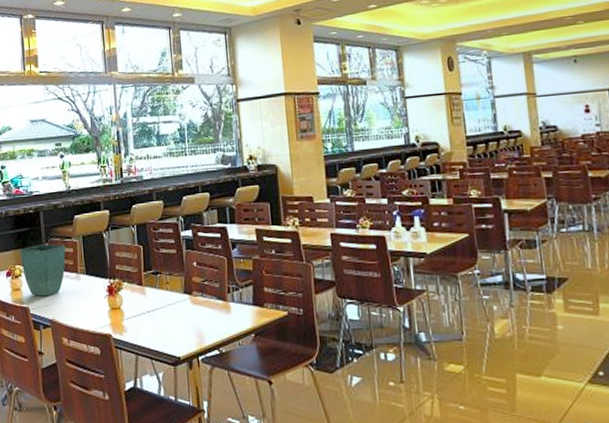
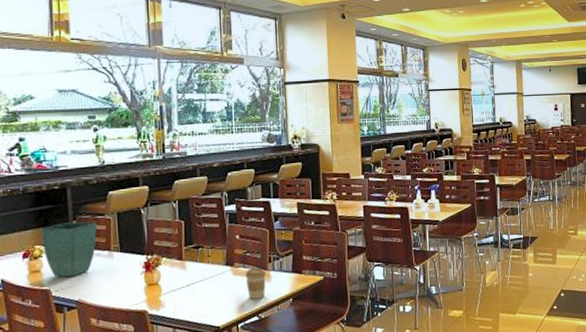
coffee cup: none [204,297,226,331] -> present [245,267,267,299]

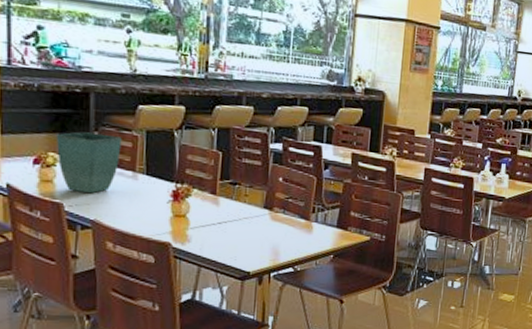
coffee cup: present [245,267,267,299] -> none [284,215,309,250]

